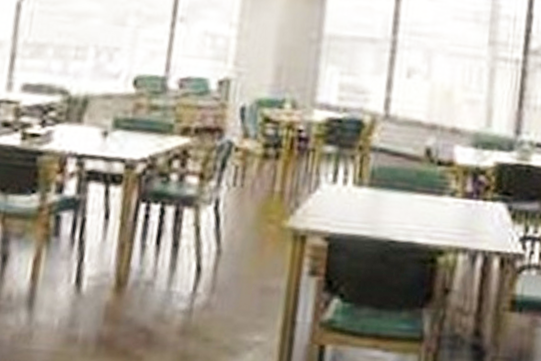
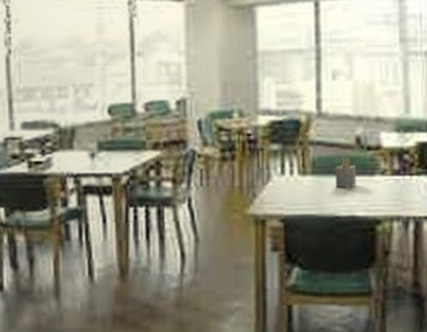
napkin holder: none [395,171,422,208] -> present [334,158,357,189]

